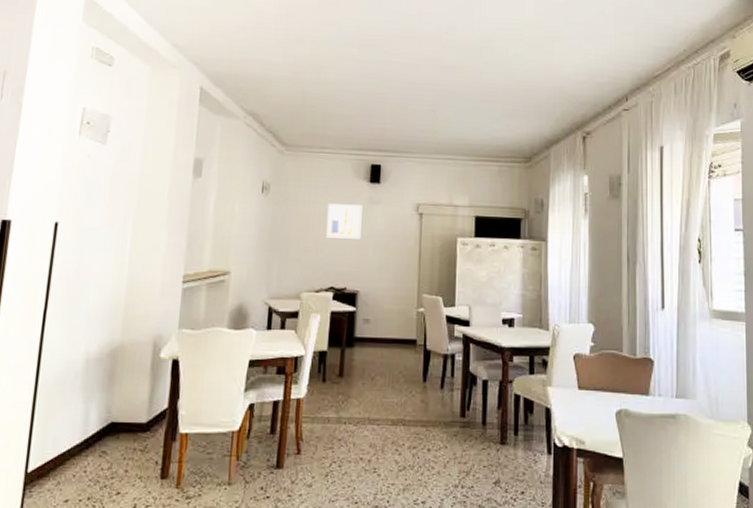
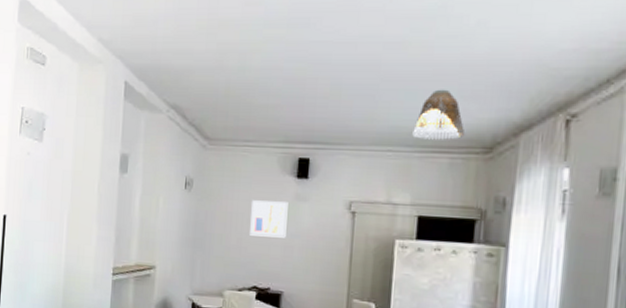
lamp shade: none [468,107,508,151] -> present [412,89,464,140]

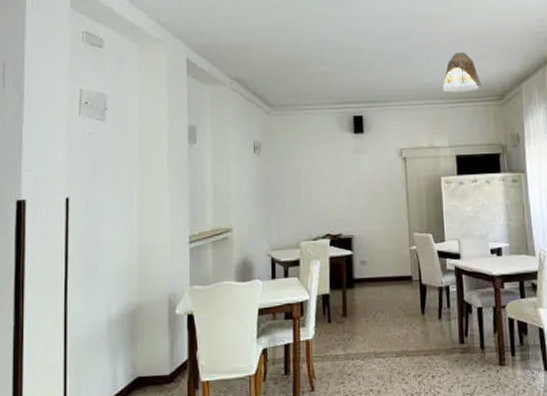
wall art: present [250,200,288,238] -> none [317,155,350,189]

